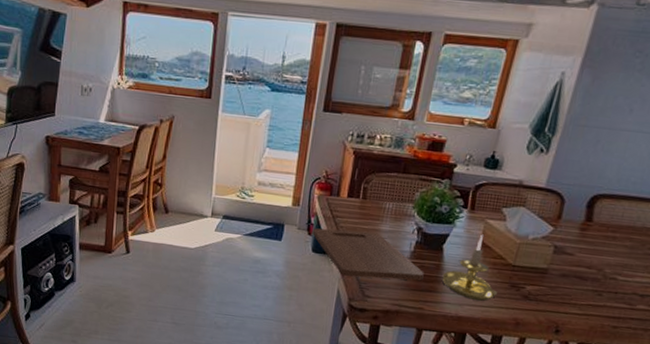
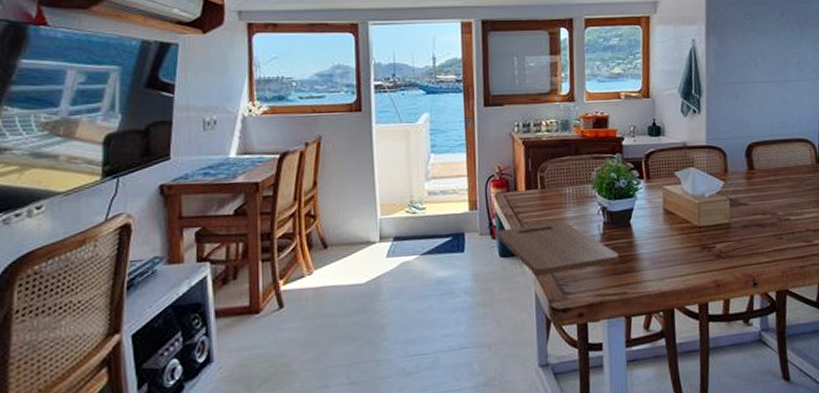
candle holder: present [442,234,497,301] -> none [636,201,692,271]

